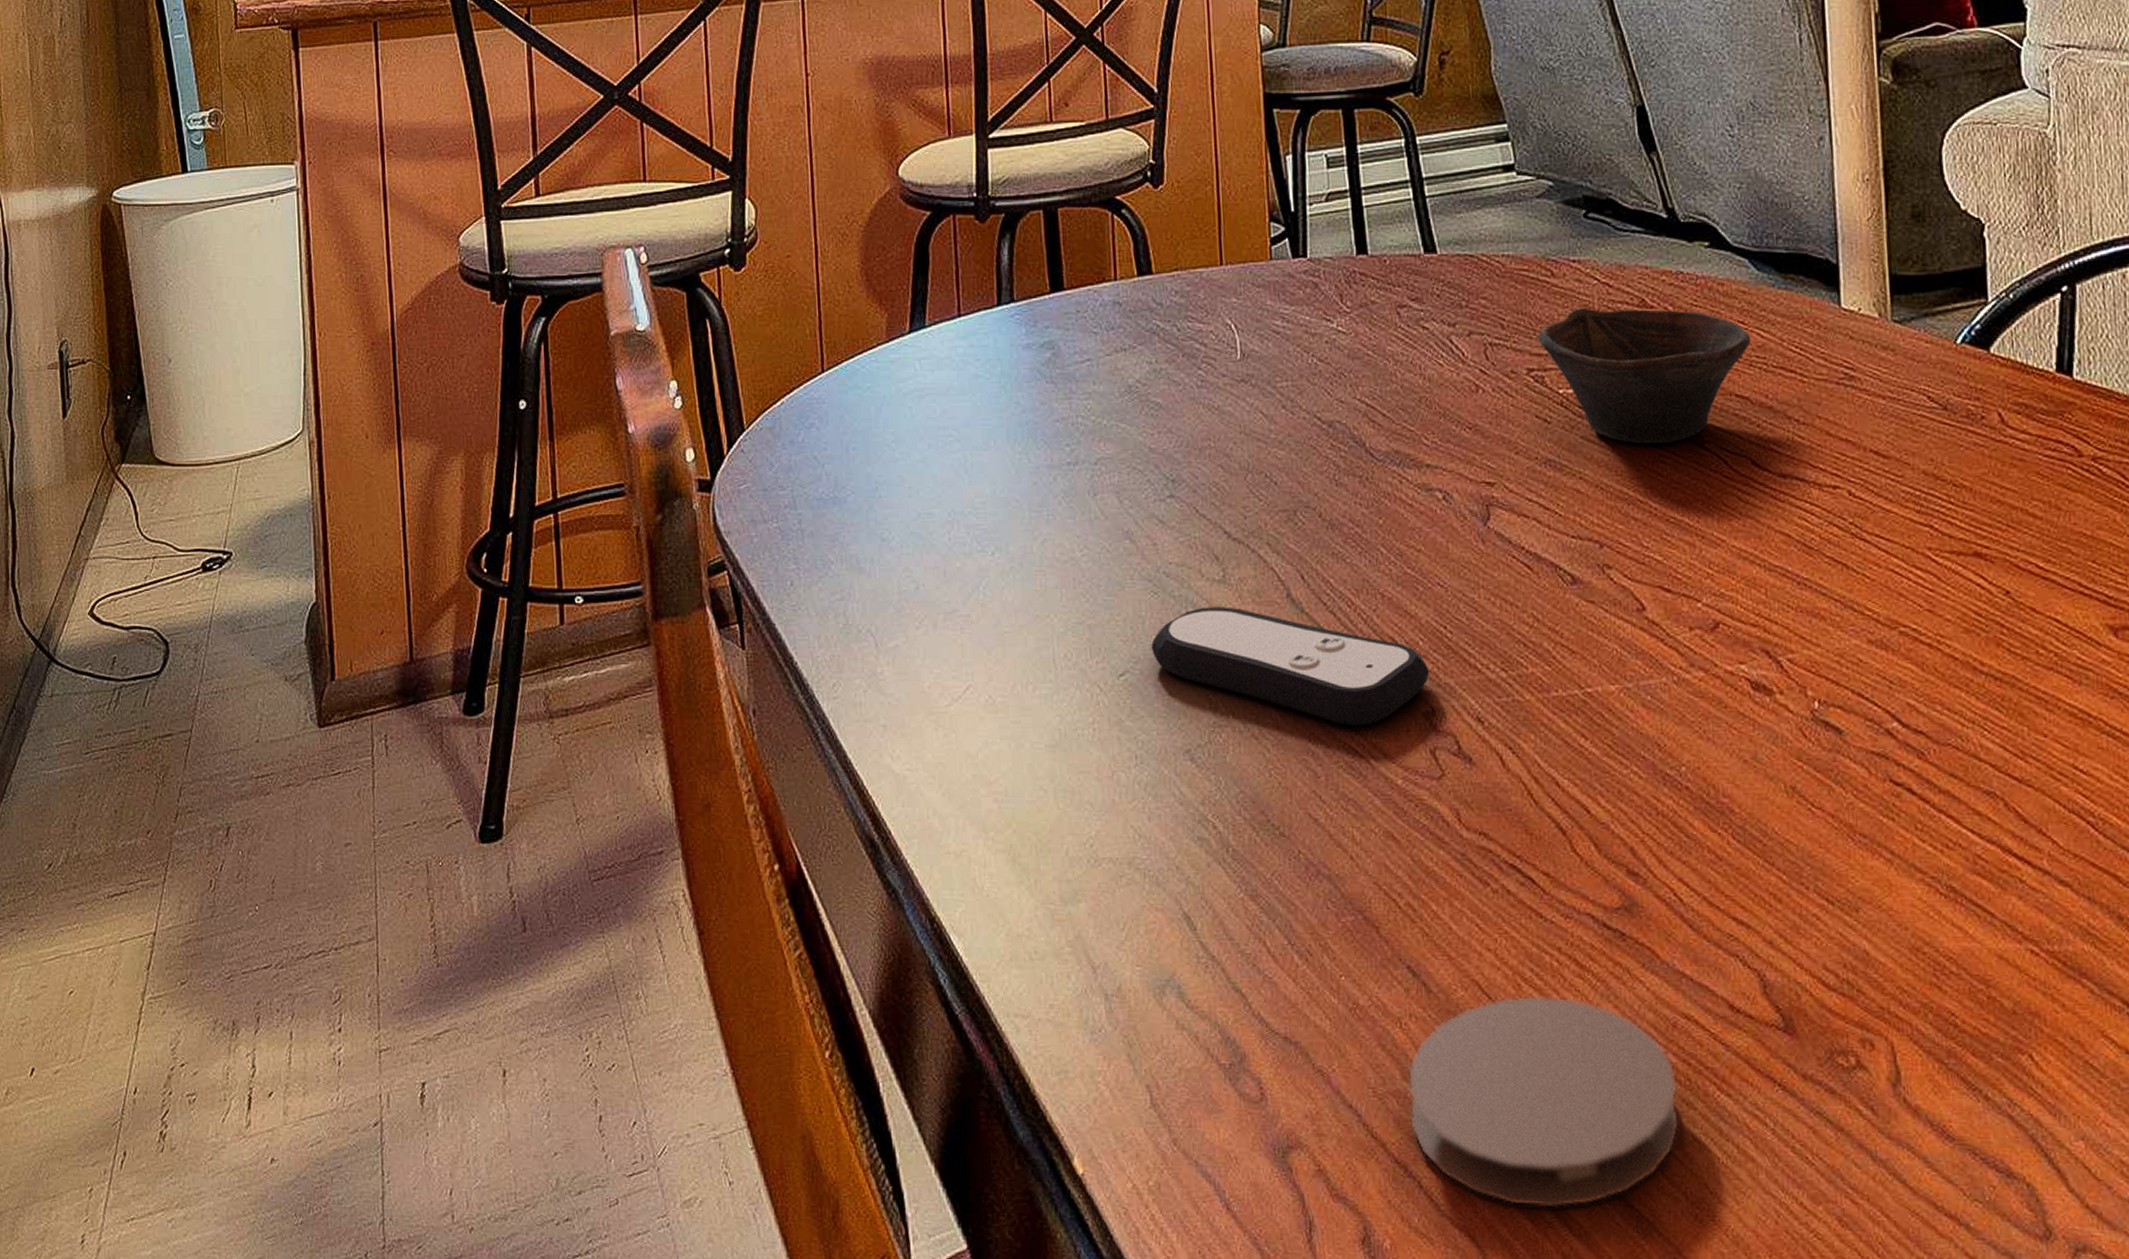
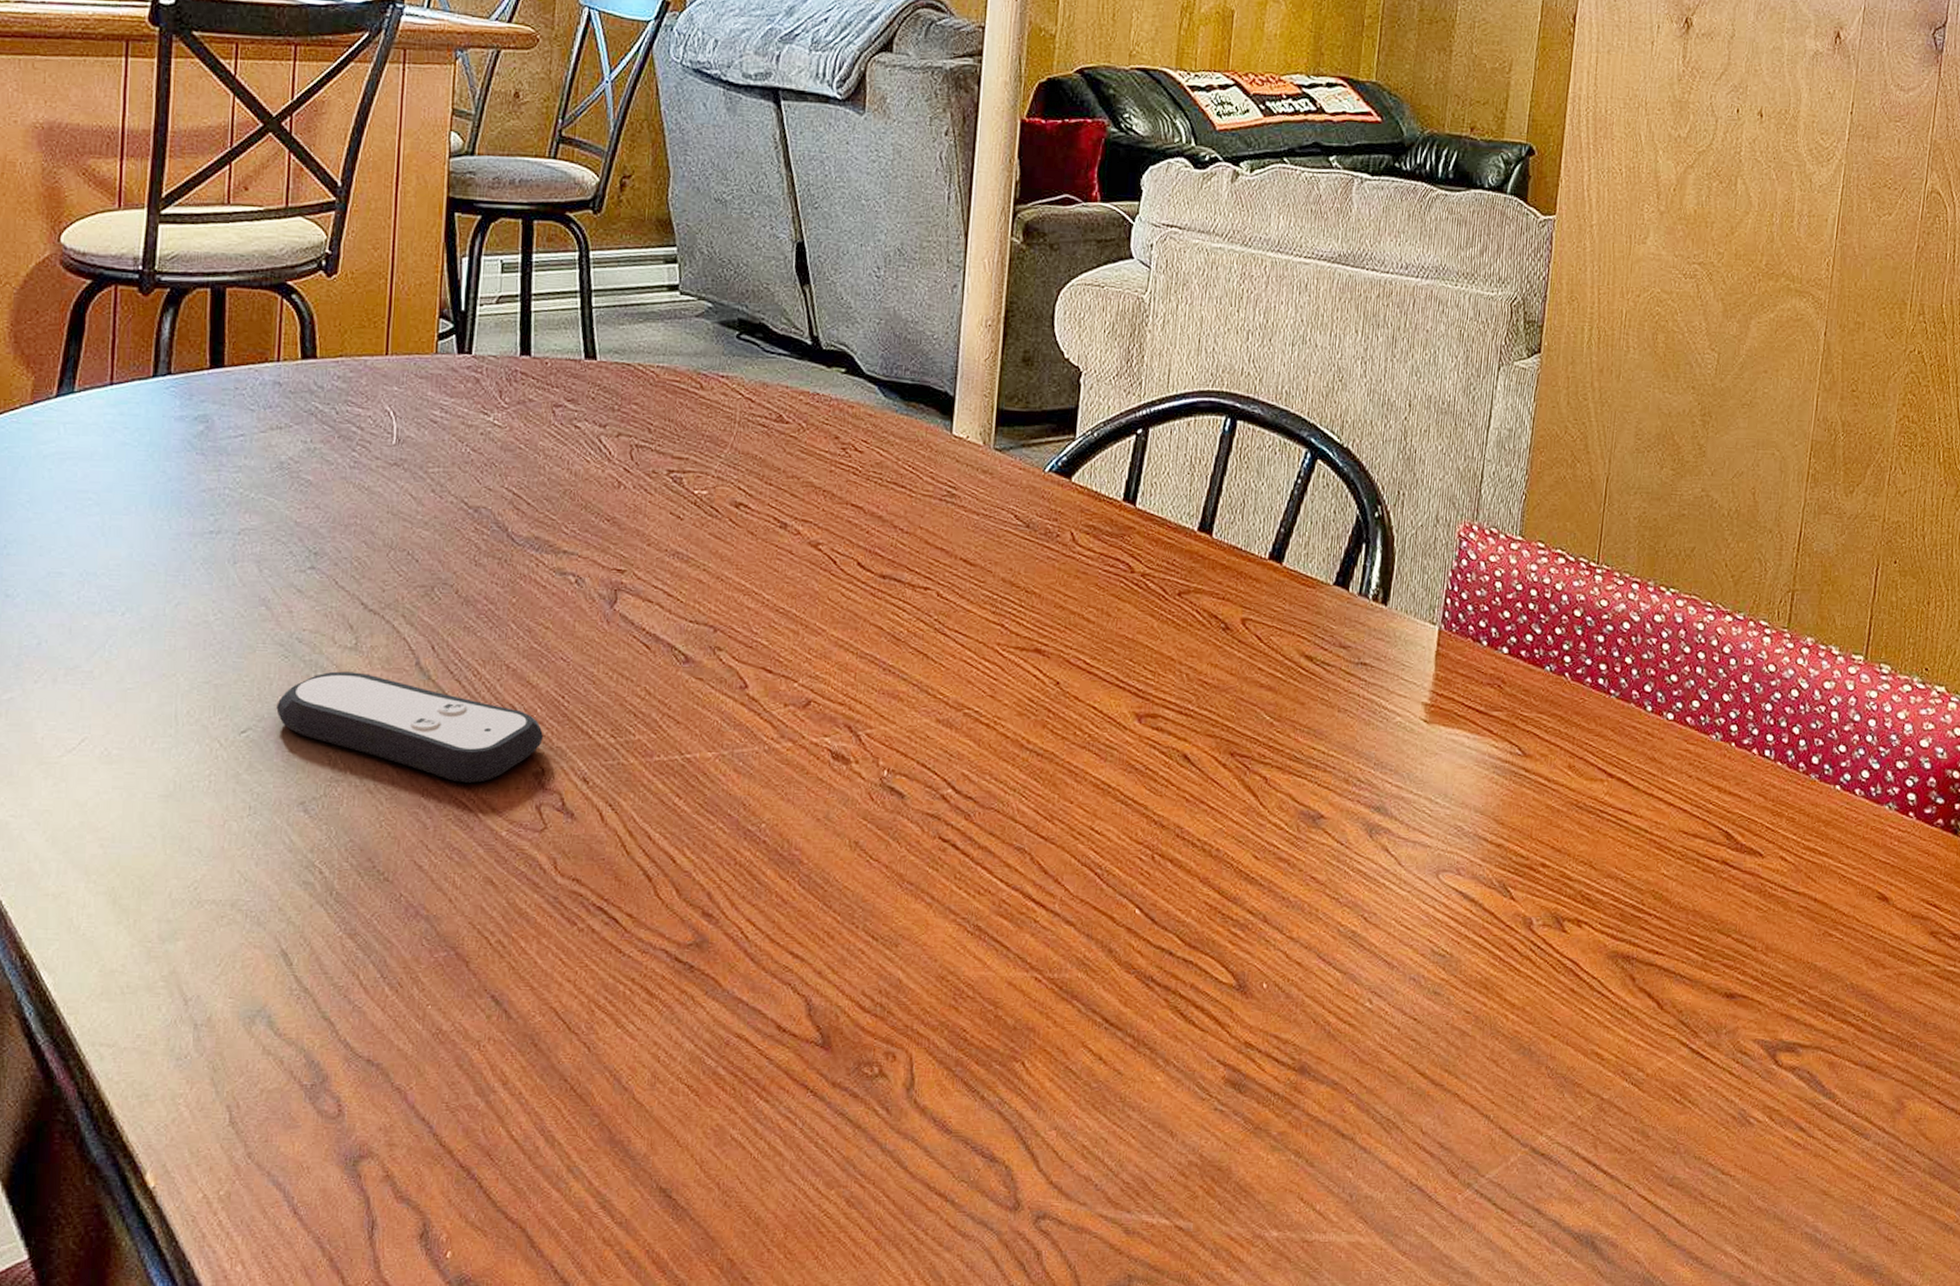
coaster: present [1407,995,1680,1208] -> none [477,1020,724,1201]
bowl: present [1538,307,1751,444] -> none [681,418,871,543]

